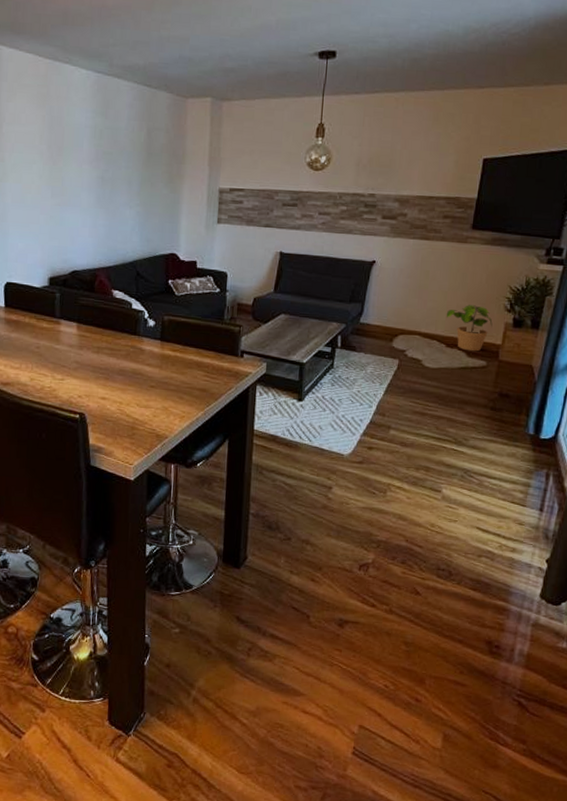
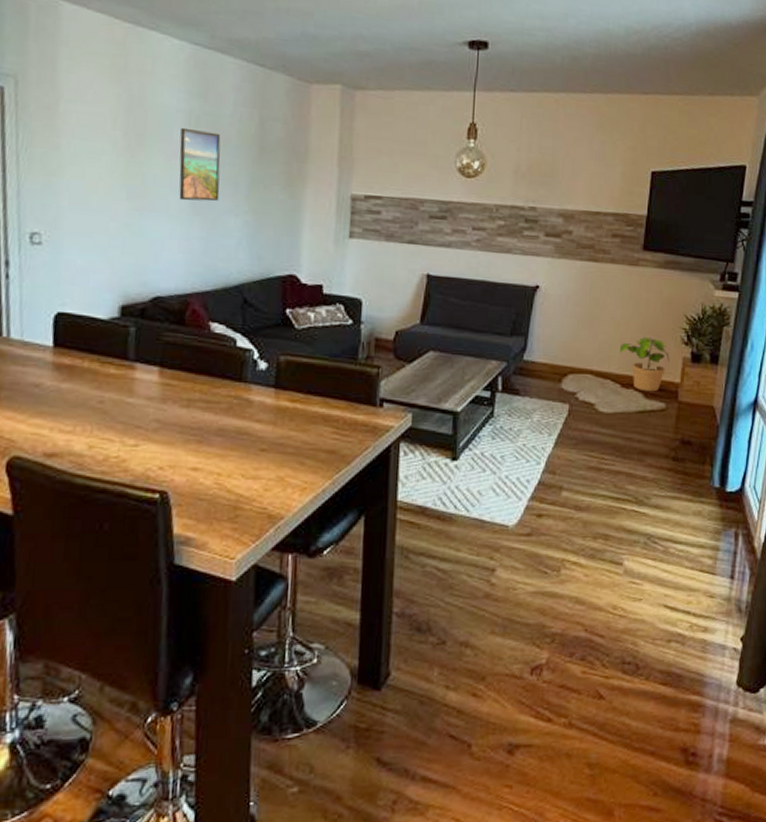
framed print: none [88,139,118,197] -> present [179,127,221,202]

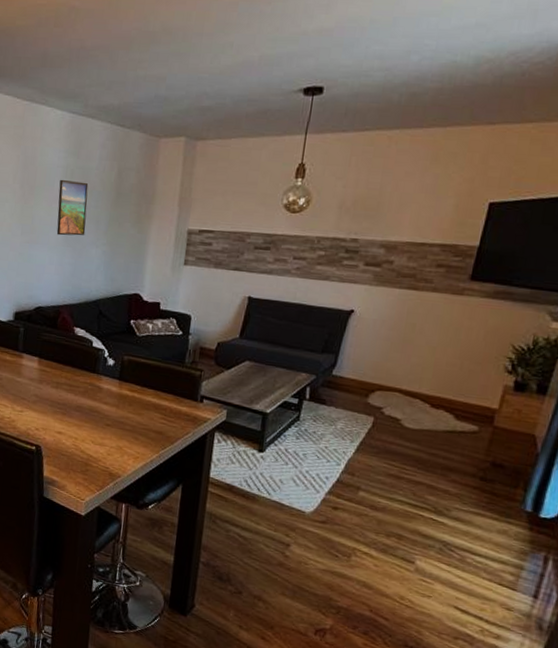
potted plant: present [619,337,670,392] -> none [432,363,489,415]

